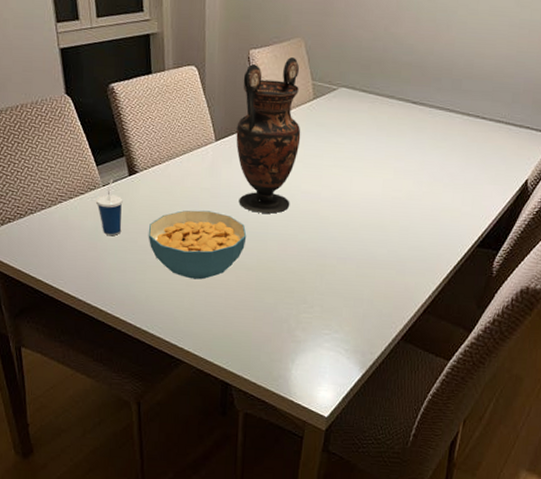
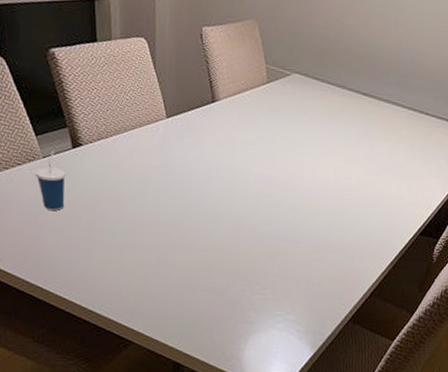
cereal bowl: present [148,210,247,280] -> none [94,187,199,259]
vase: present [236,57,301,214] -> none [188,38,255,195]

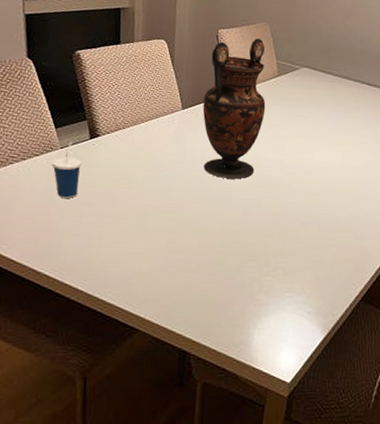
vase: none [188,38,255,195] -> present [202,38,266,179]

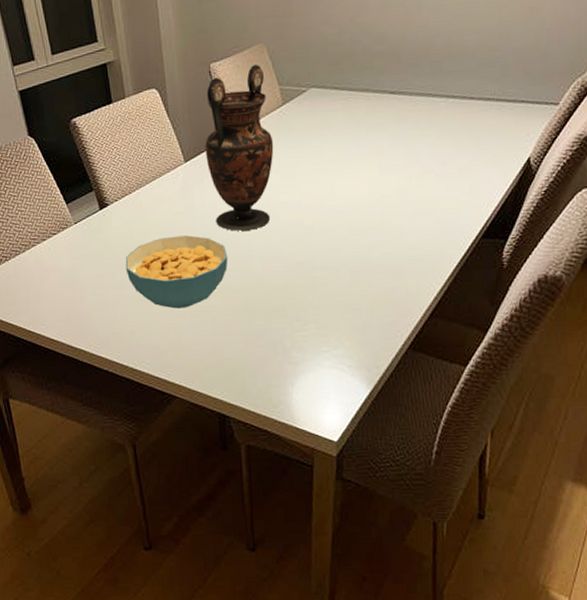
cup: present [51,142,82,198] -> none [69,215,98,273]
cereal bowl: none [106,174,211,244] -> present [125,235,228,309]

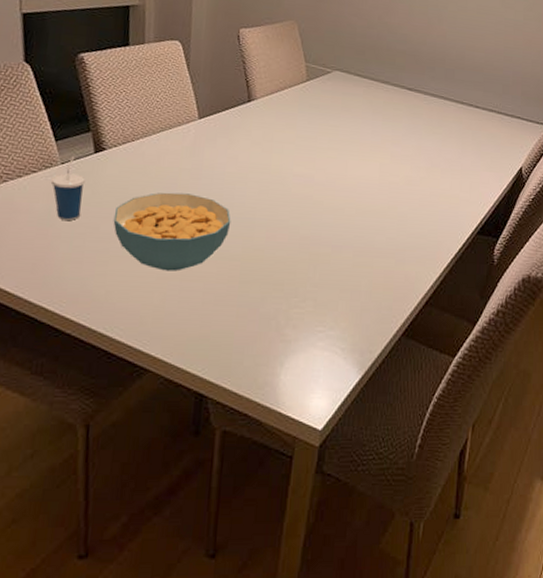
cup: none [69,215,98,273] -> present [50,156,85,220]
vase: present [205,65,274,231] -> none [222,38,294,198]

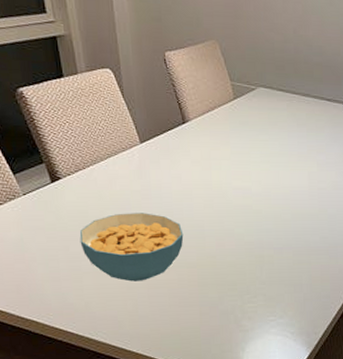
cup: present [50,156,85,220] -> none [17,187,50,245]

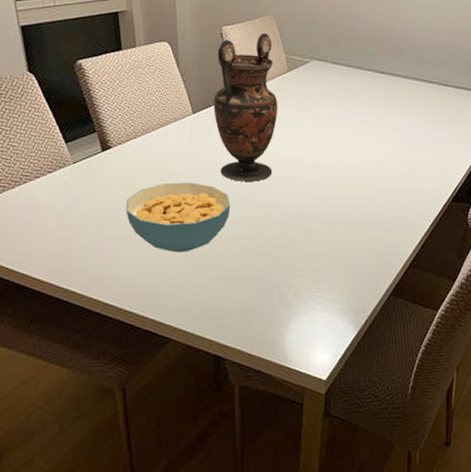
vase: none [160,59,226,211] -> present [213,33,278,182]

